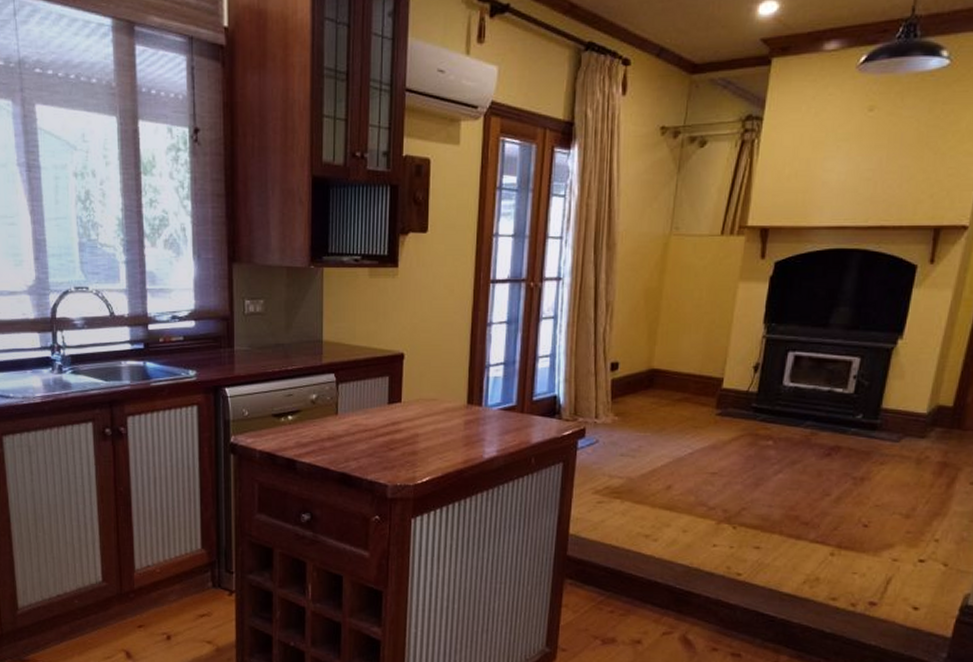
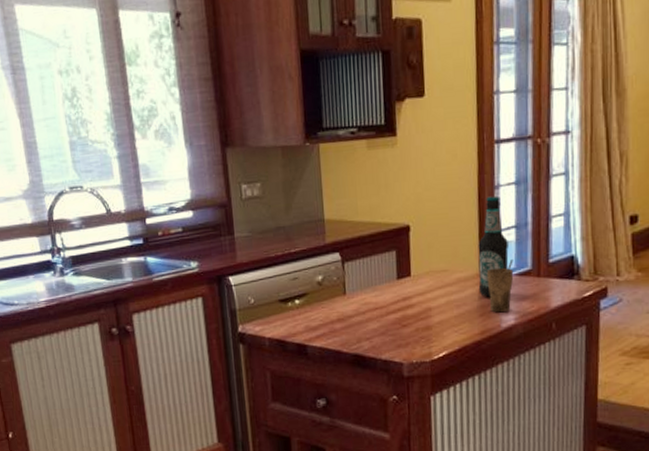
bottle: none [465,332,496,429] -> present [478,195,509,298]
cup: none [473,394,500,444] -> present [486,259,514,313]

